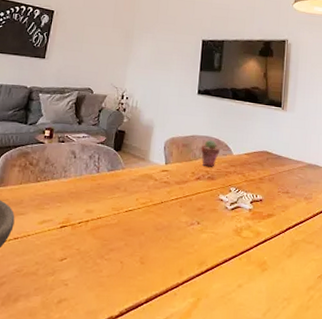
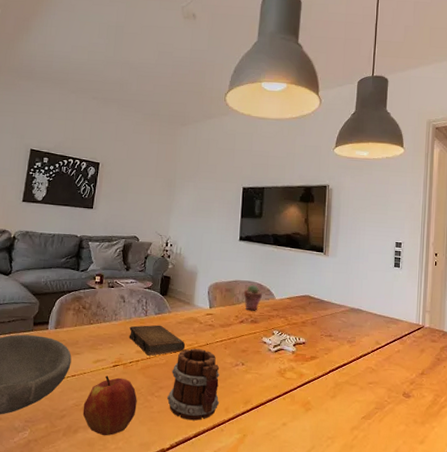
apple: none [24,237,86,305] -> present [82,375,137,436]
book: none [78,182,139,216] -> present [129,325,186,356]
mug: none [117,207,174,285] -> present [166,348,220,421]

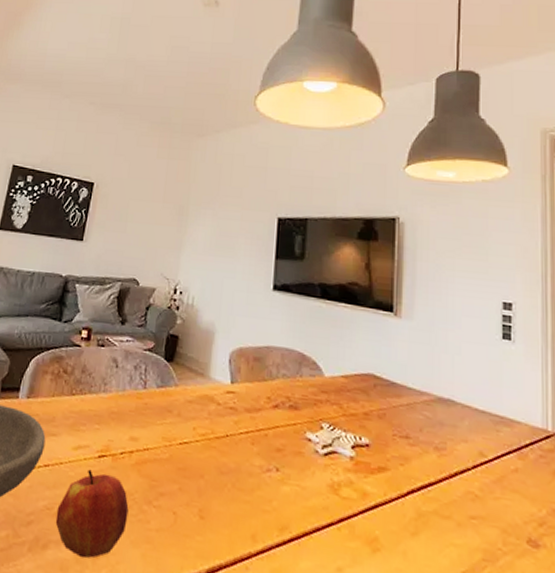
book: present [129,325,186,356] -> none [121,401,197,446]
mug: present [166,348,220,421] -> none [169,440,244,550]
potted succulent: present [243,284,263,311] -> none [278,353,306,392]

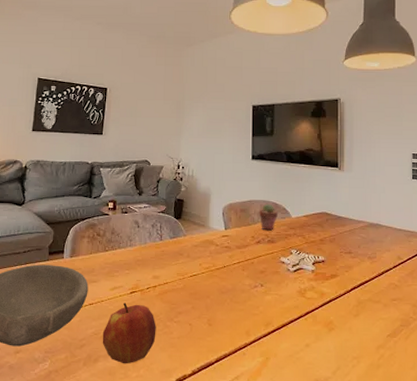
potted succulent: none [278,353,306,392] -> present [258,203,279,231]

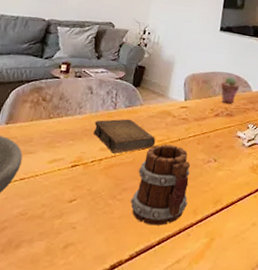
apple: present [102,302,156,364] -> none [28,177,96,250]
book: none [145,249,203,281] -> present [93,119,156,154]
mug: none [186,271,240,345] -> present [130,144,191,226]

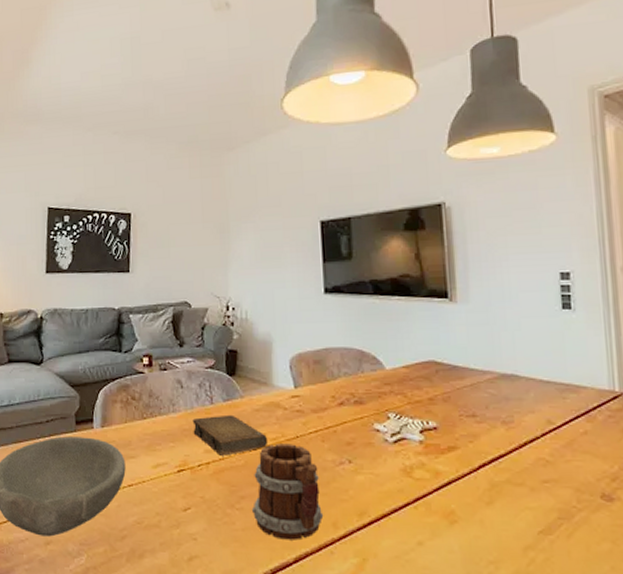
potted succulent: present [220,76,240,104] -> none [339,351,367,388]

